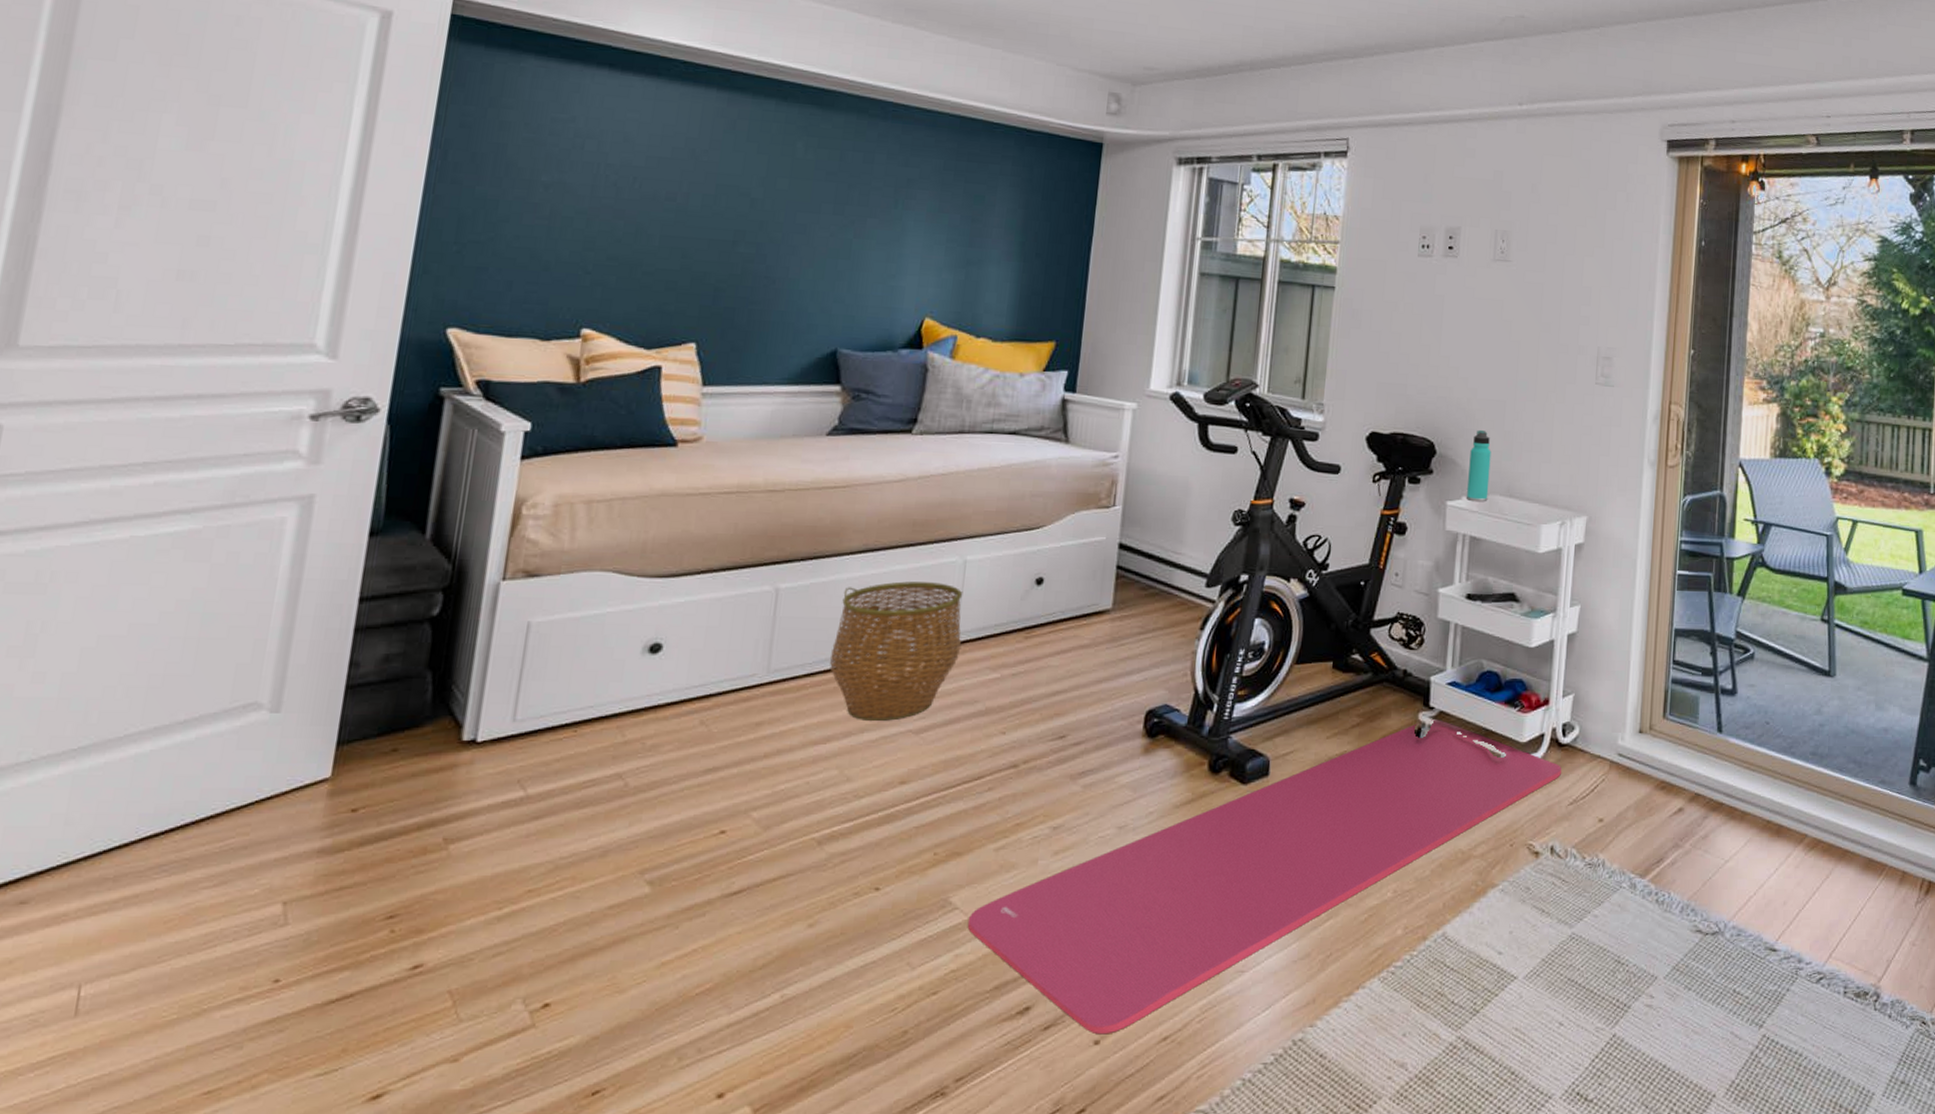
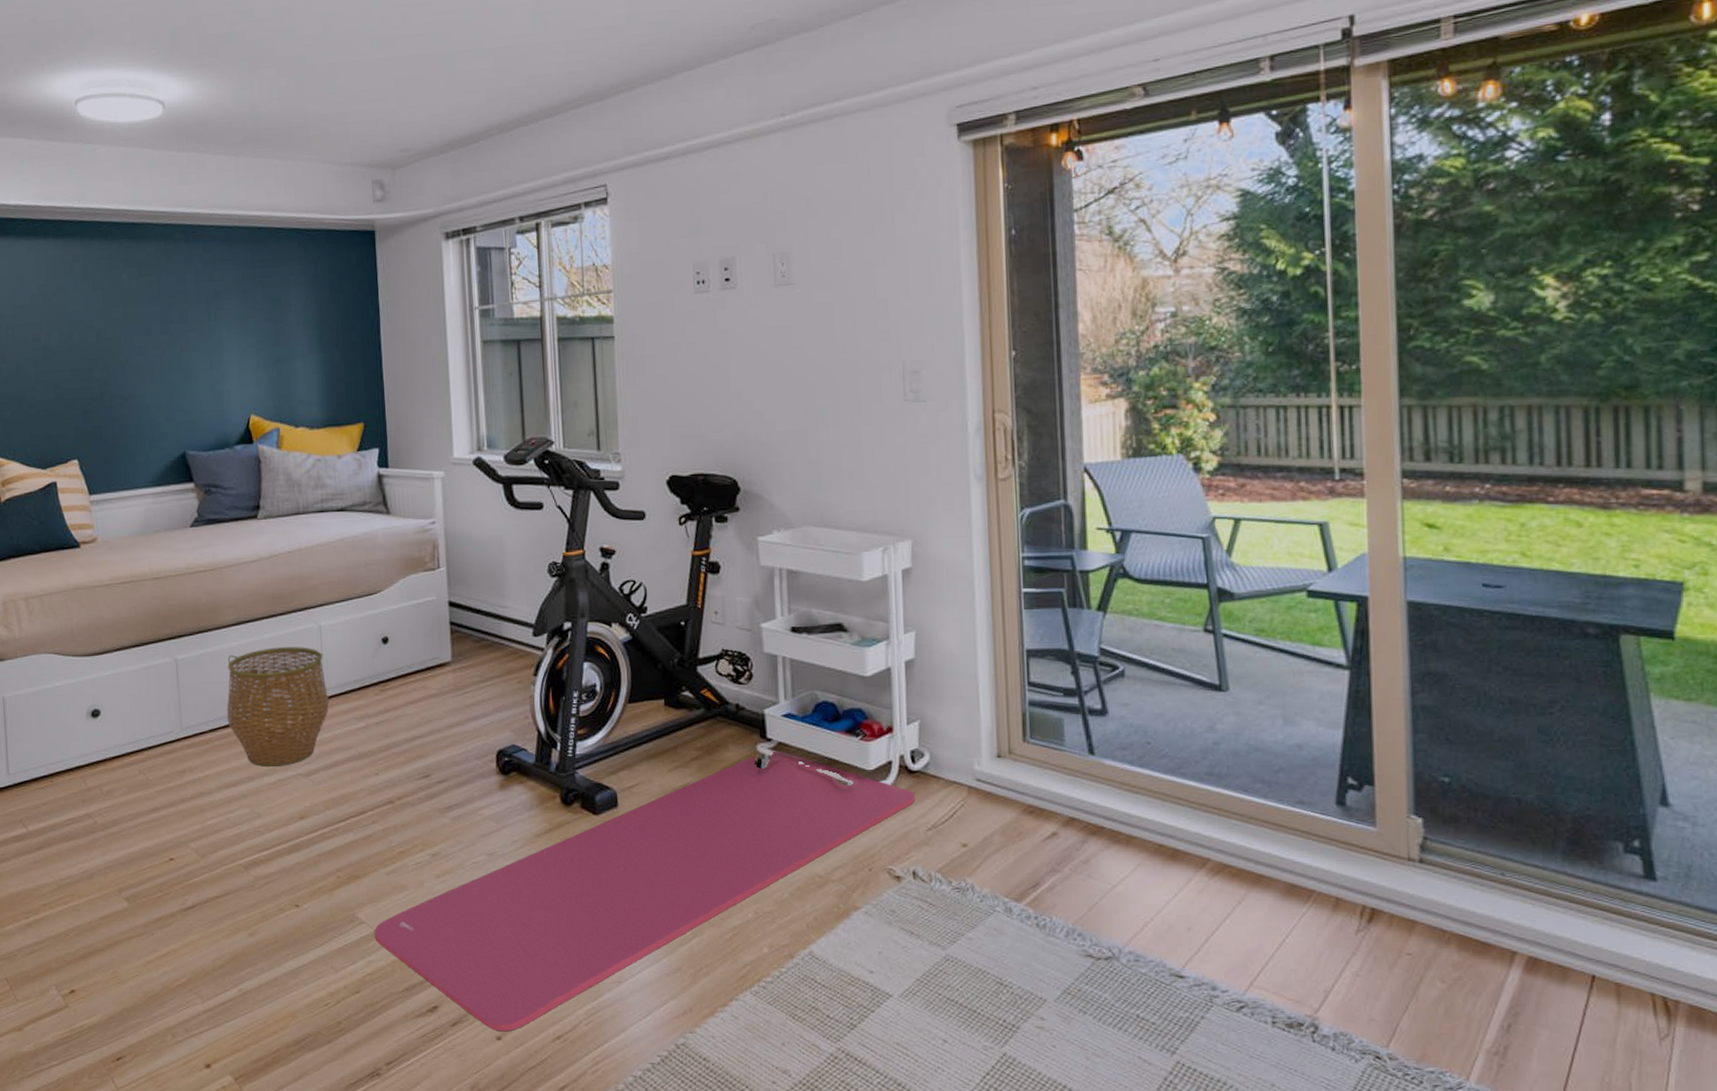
thermos bottle: present [1467,430,1491,502] -> none [776,462,801,535]

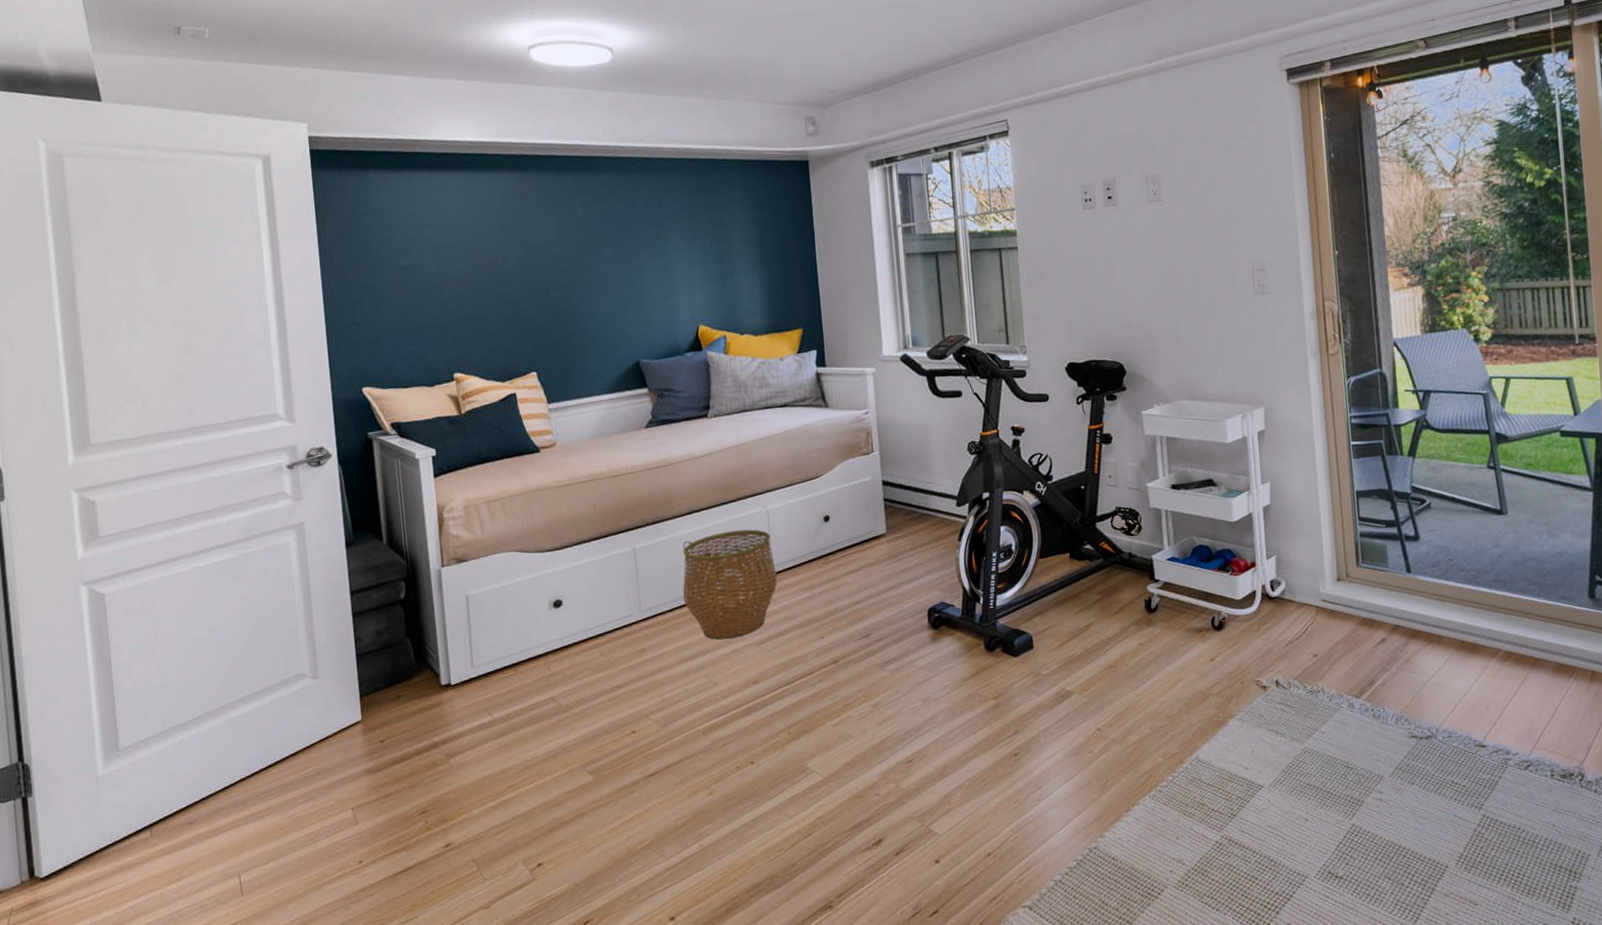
exercise mat: present [374,750,915,1032] -> none [823,589,1275,856]

